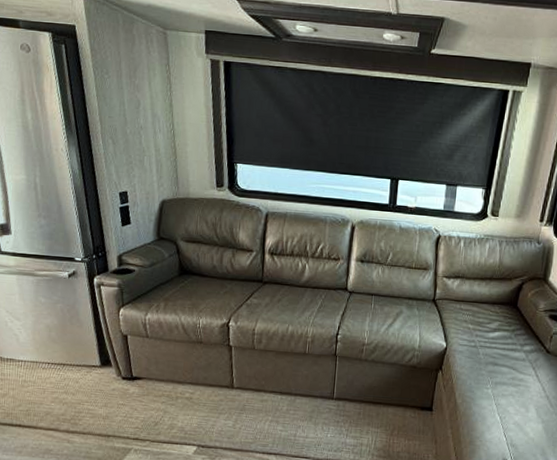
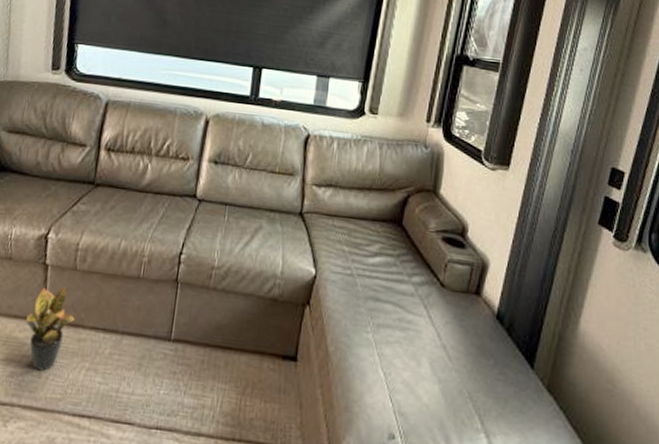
potted plant: none [219,362,257,424] -> present [26,286,75,371]

